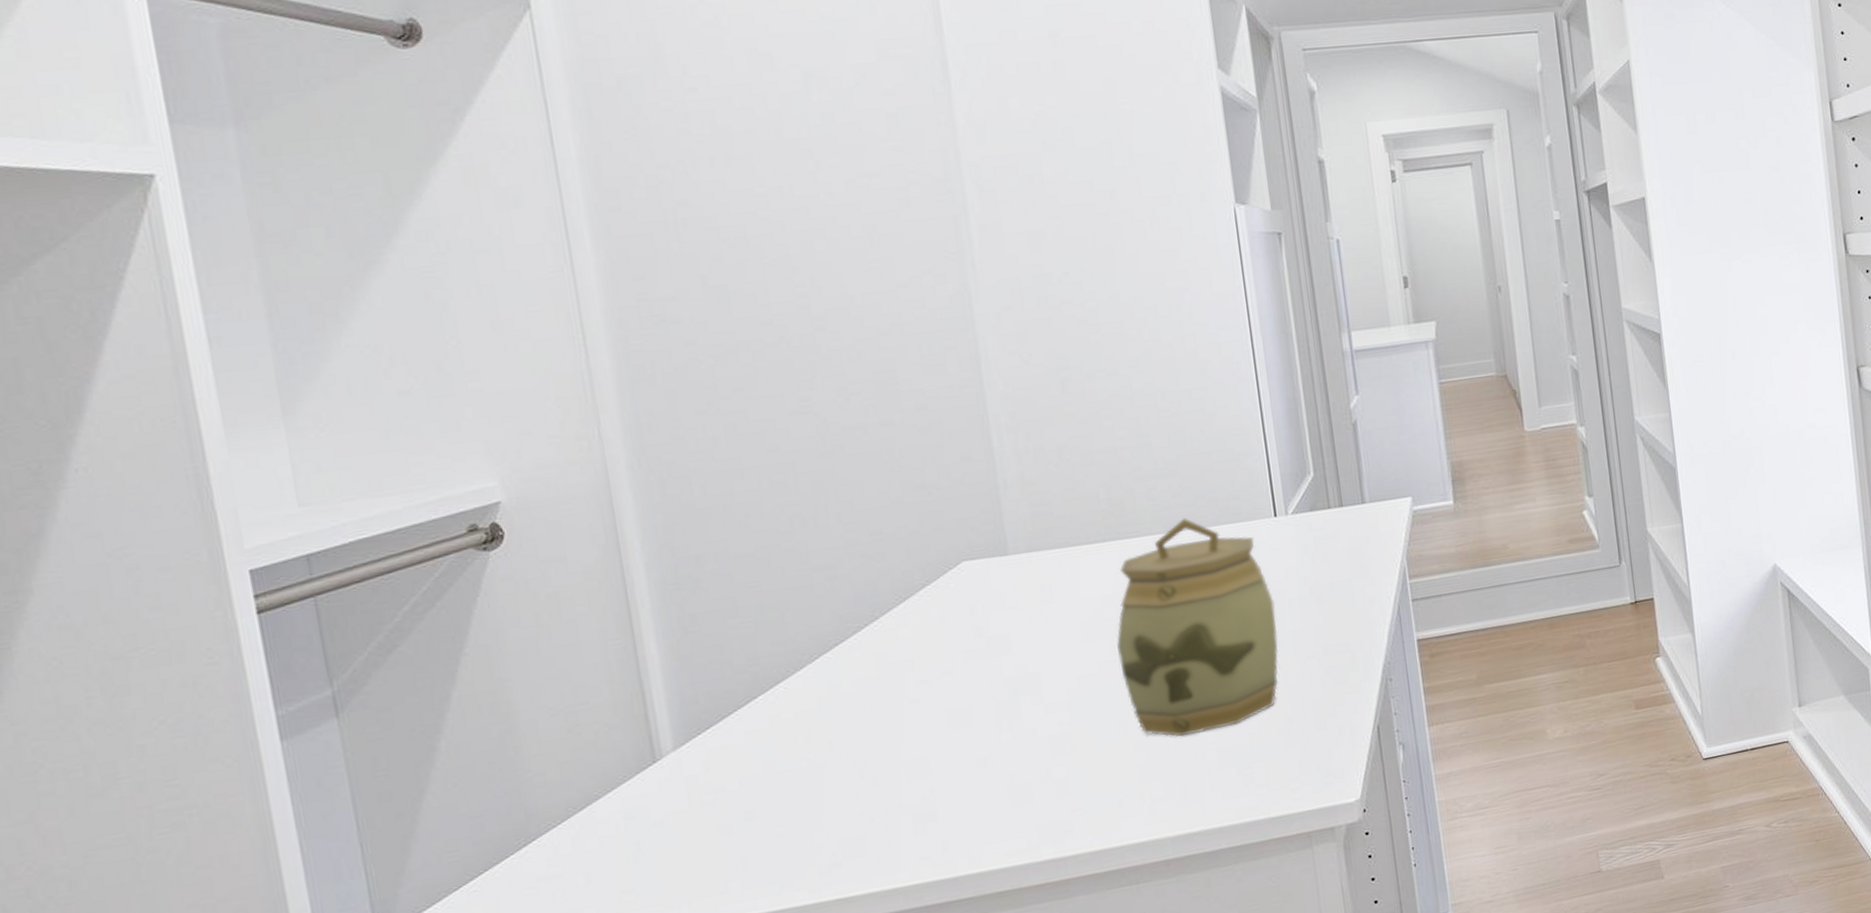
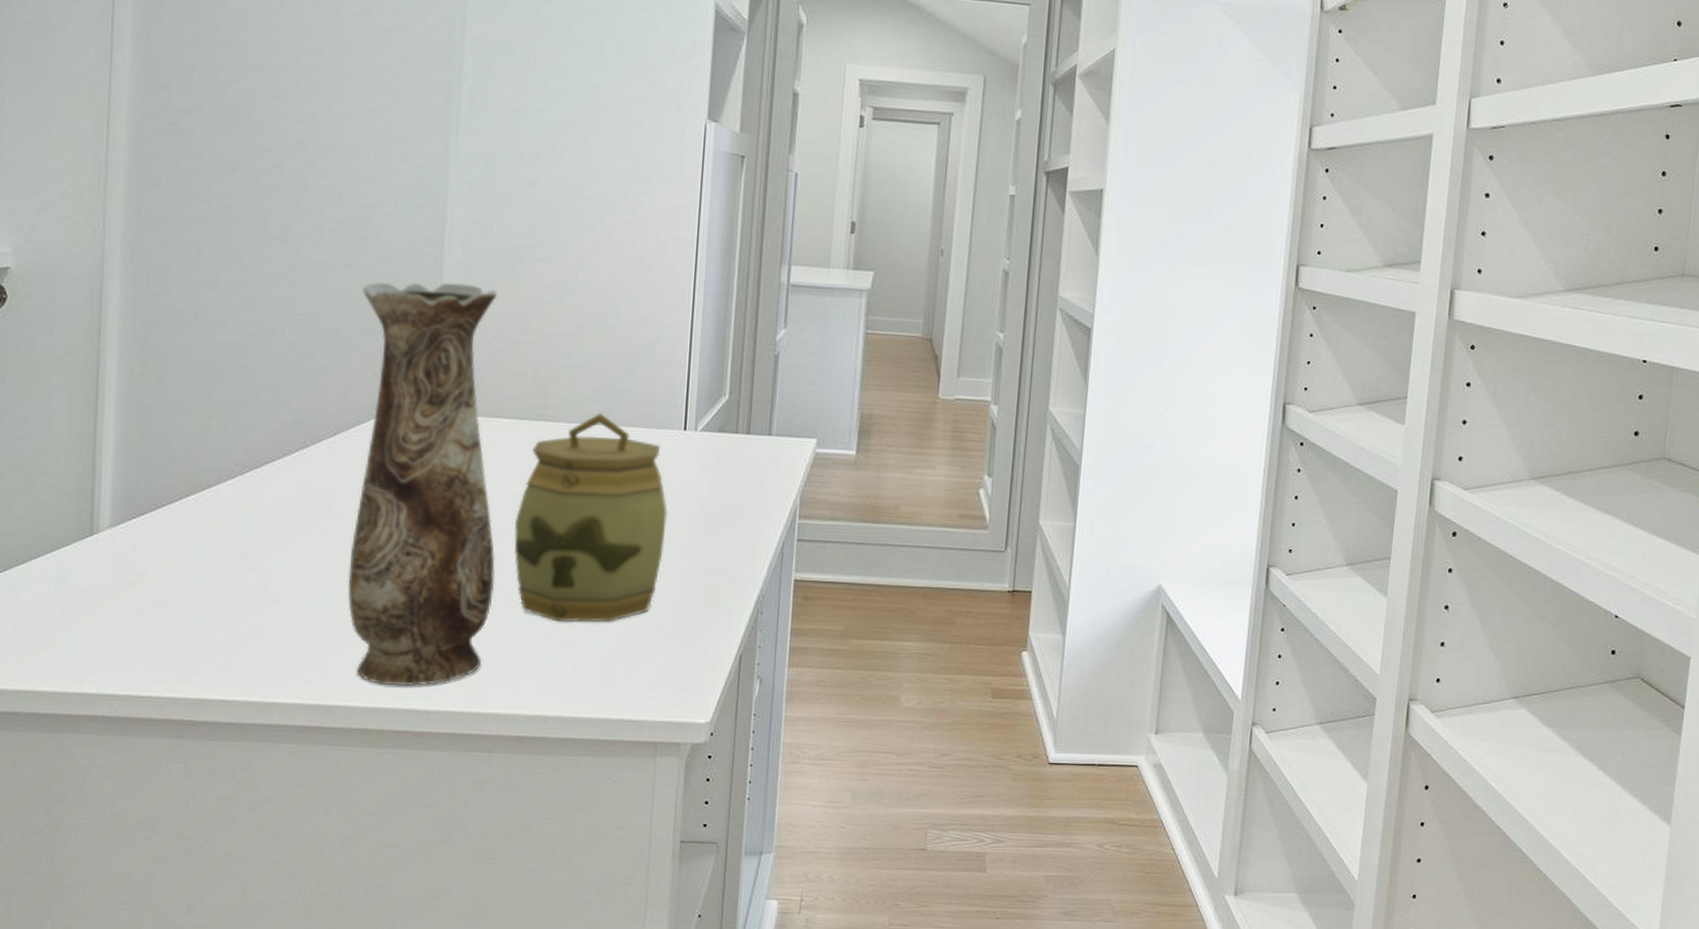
vase: none [903,416,1111,843] -> present [347,281,498,686]

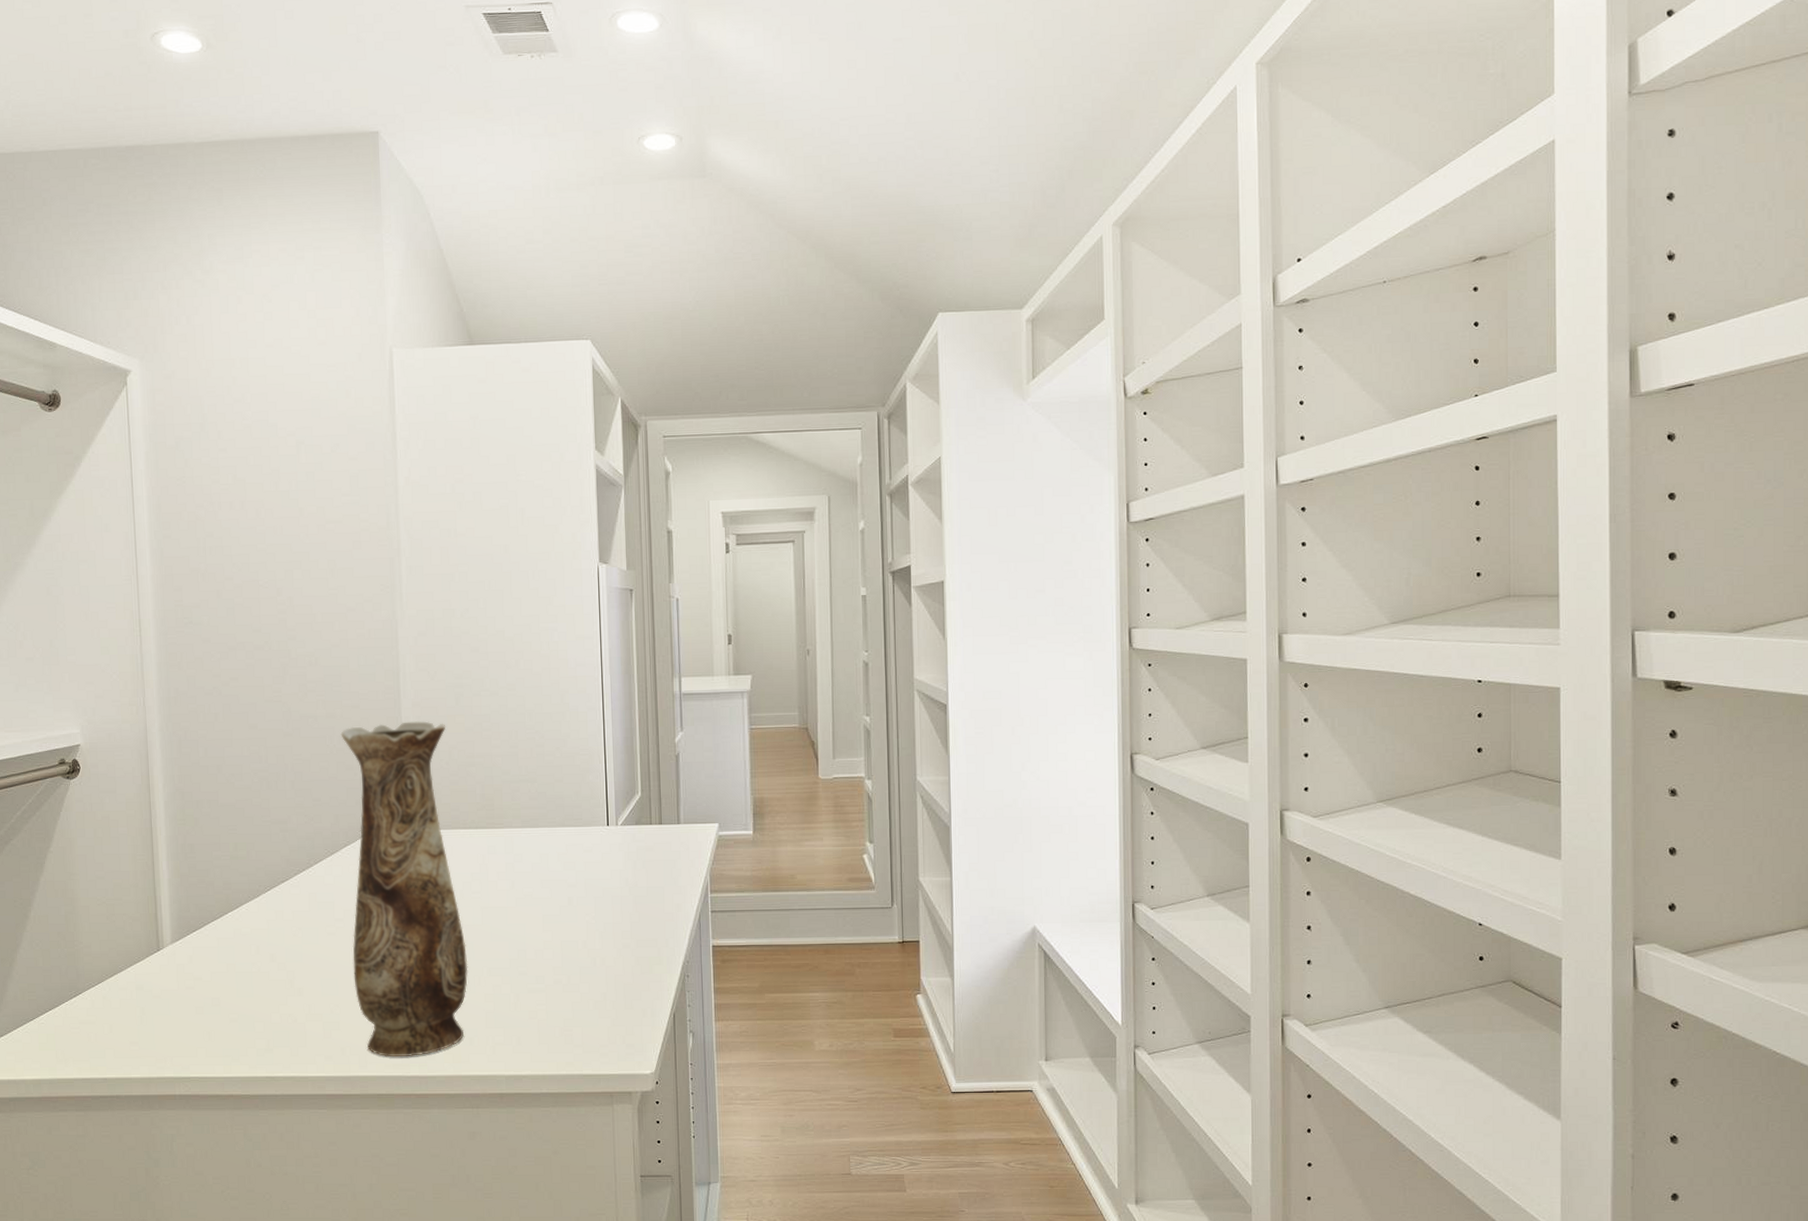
jar: present [514,412,668,623] -> none [478,817,602,995]

